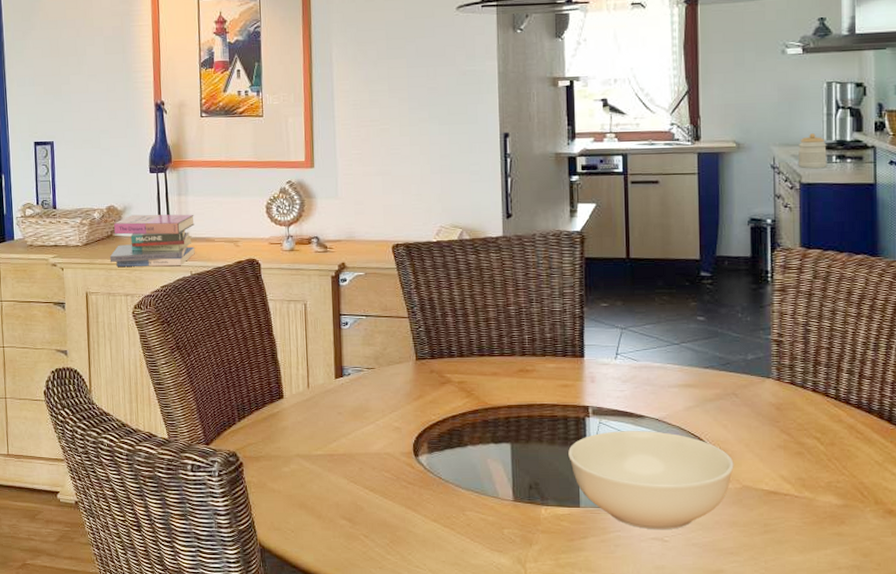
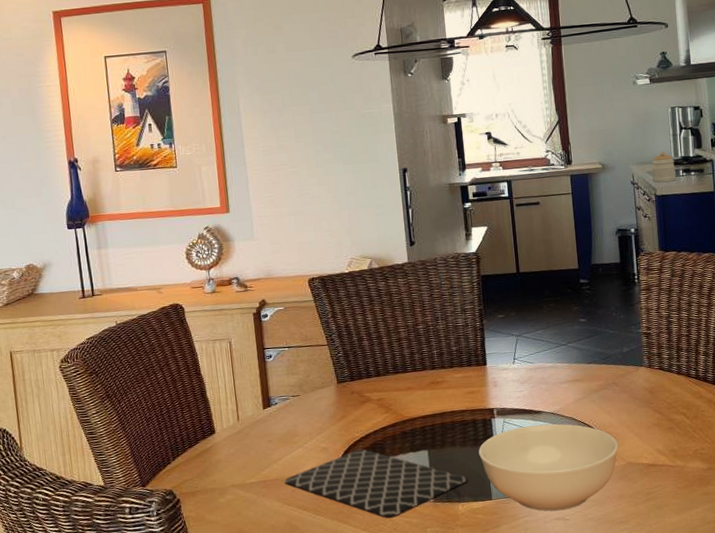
books: present [109,214,195,267] -> none [32,266,119,324]
placemat: none [352,434,554,511] -> present [284,449,468,518]

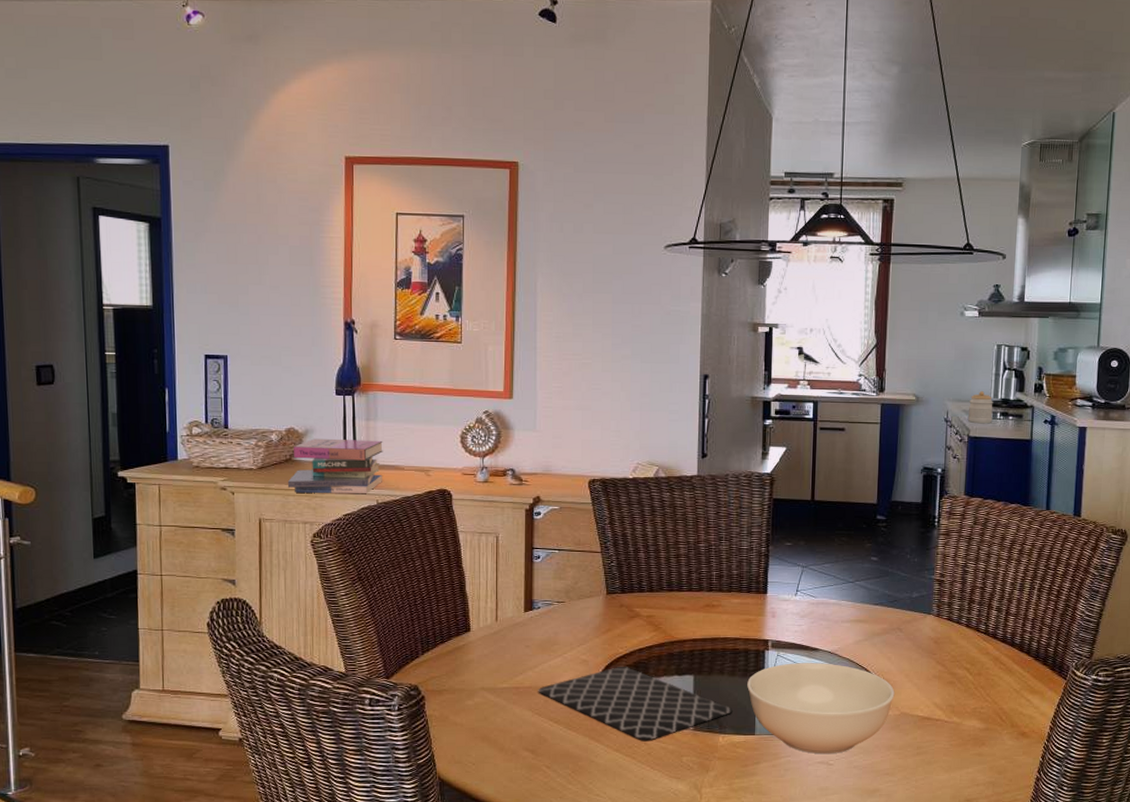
books: none [32,266,119,324] -> present [287,438,383,494]

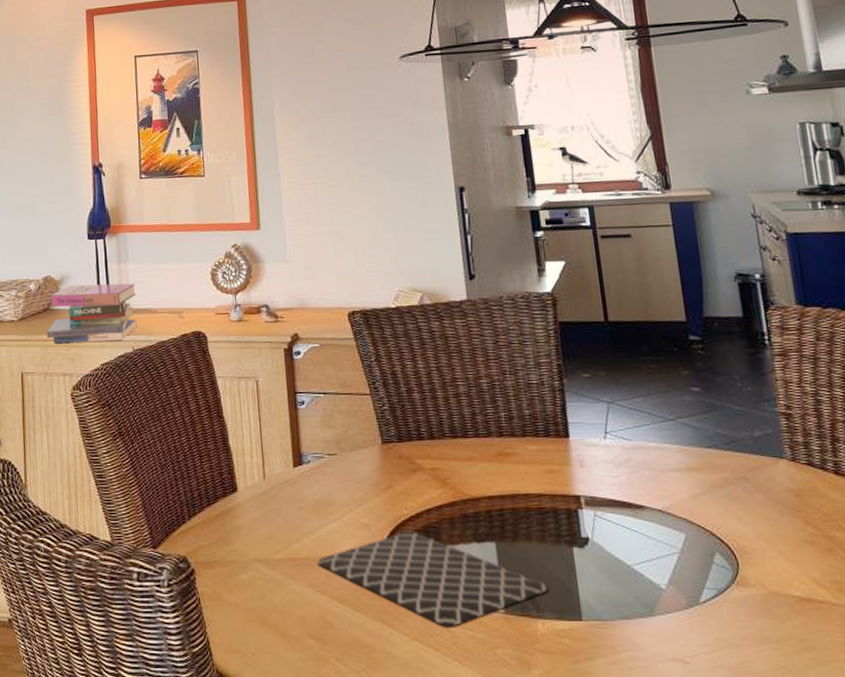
bowl: present [747,663,895,755] -> none [562,524,756,649]
jar: present [968,391,993,424] -> none [778,178,813,218]

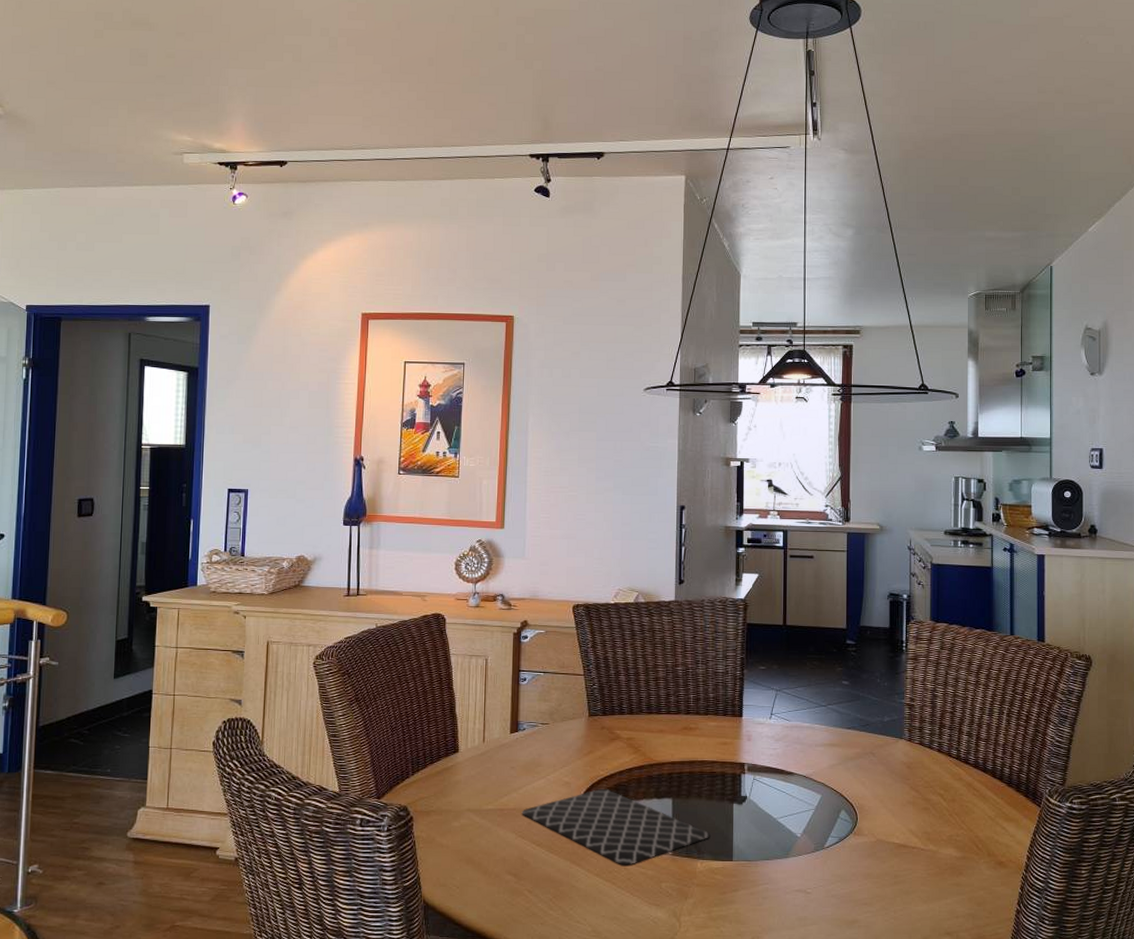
books: present [46,283,137,343] -> none [295,565,384,618]

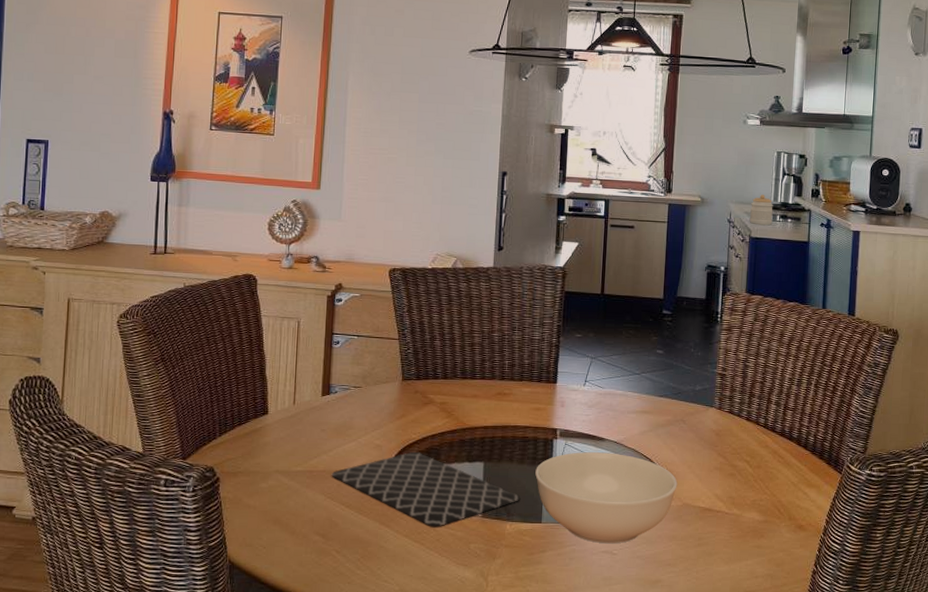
bowl: none [724,787,870,882] -> present [535,452,678,544]
jar: none [931,521,954,552] -> present [750,195,773,226]

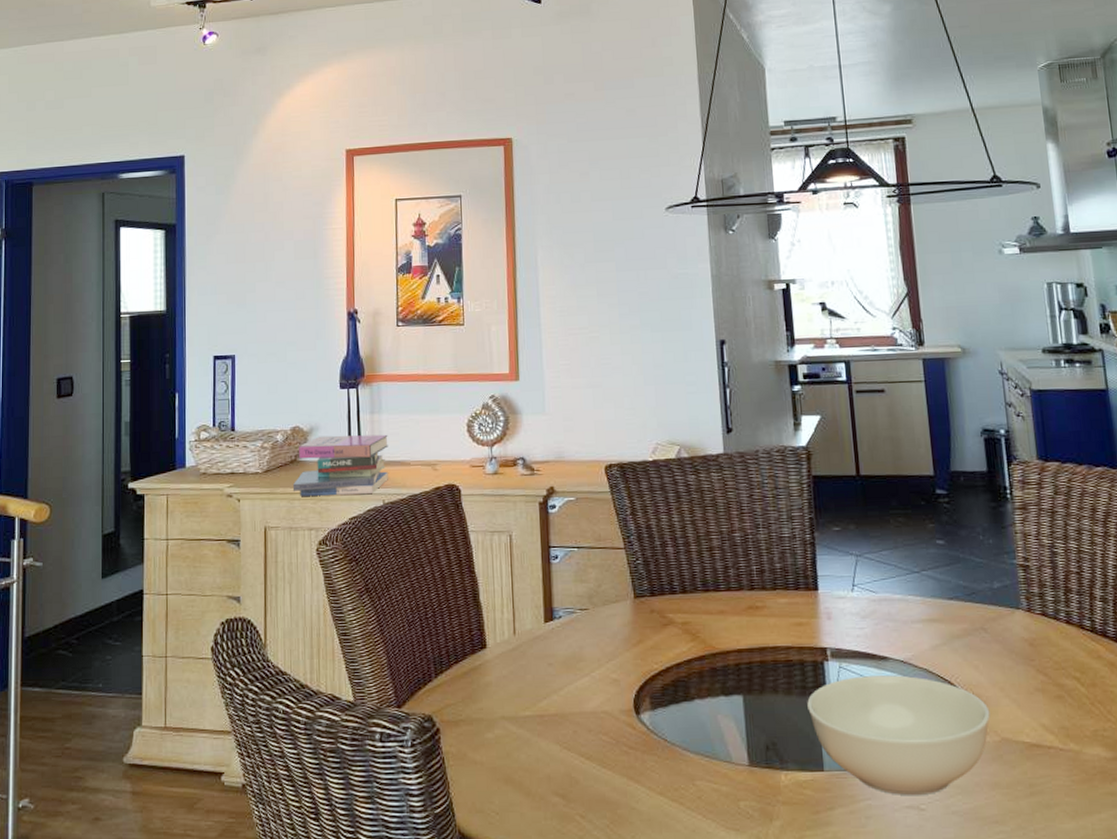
books: none [98,222,193,277] -> present [292,434,388,496]
placemat: present [331,452,521,527] -> none [565,686,794,781]
jar: present [750,195,773,226] -> none [1025,336,1056,375]

